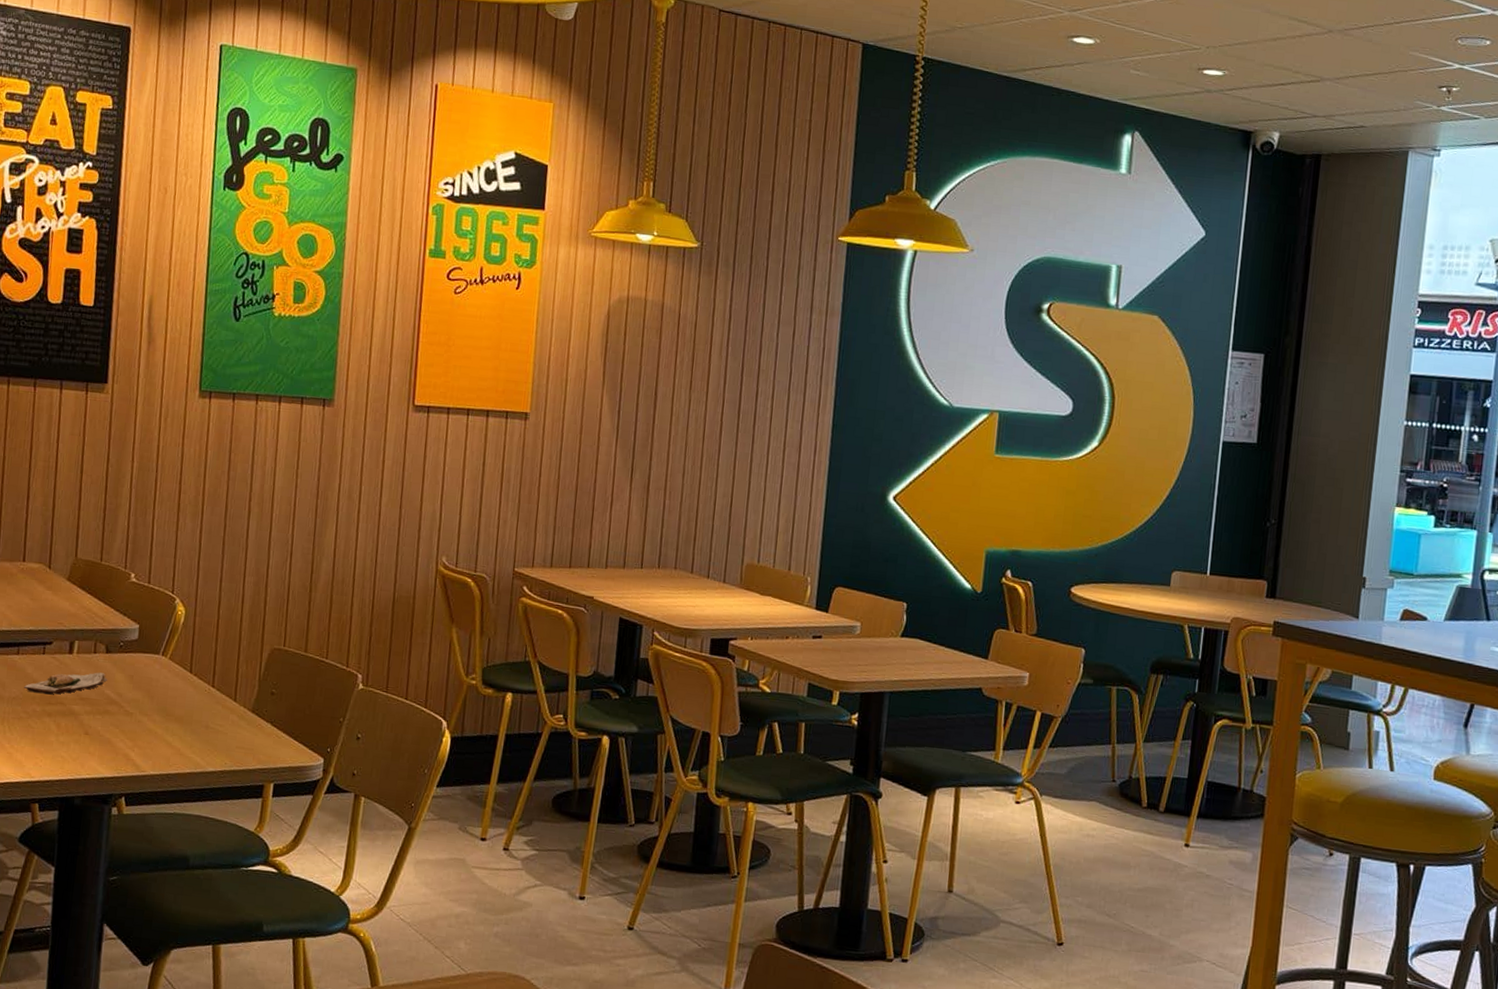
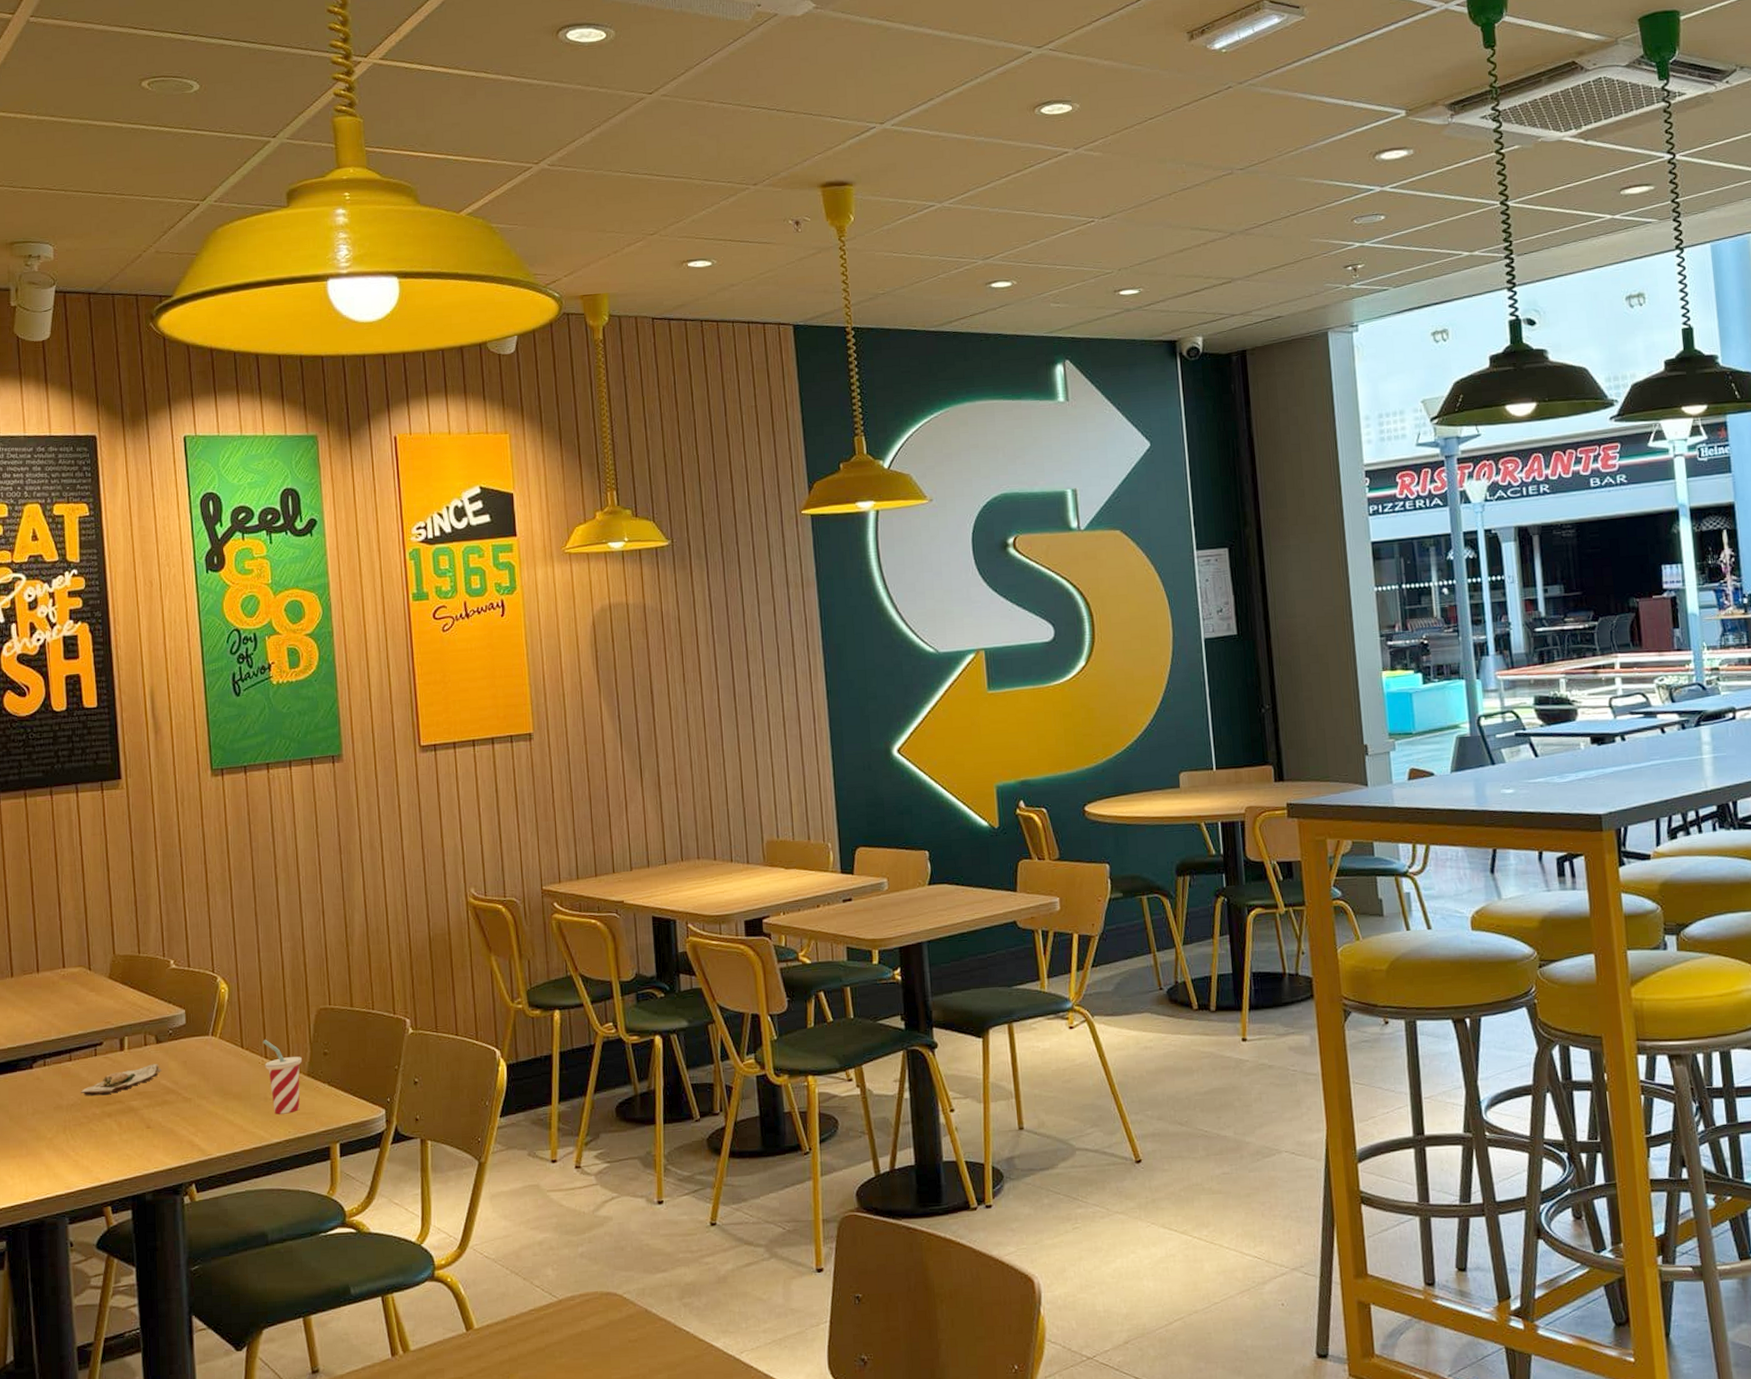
beverage cup: none [210,668,249,746] -> present [263,1039,303,1115]

